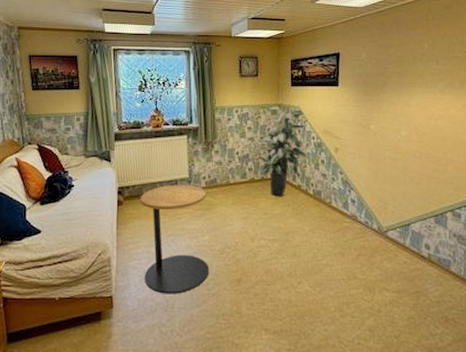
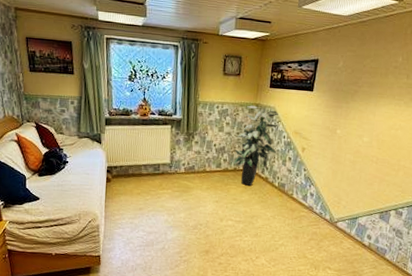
side table: present [140,184,210,294] -> none [126,168,185,258]

